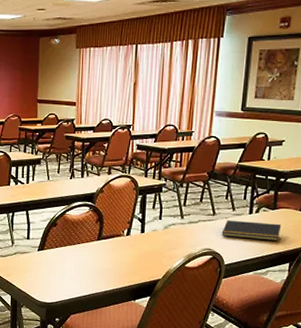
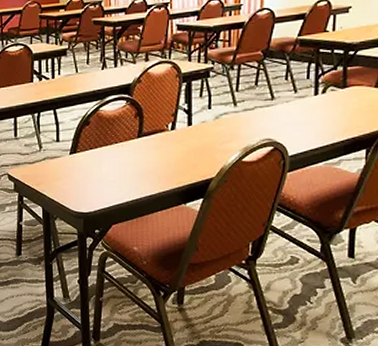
notepad: present [221,220,282,241] -> none [283,103,354,125]

